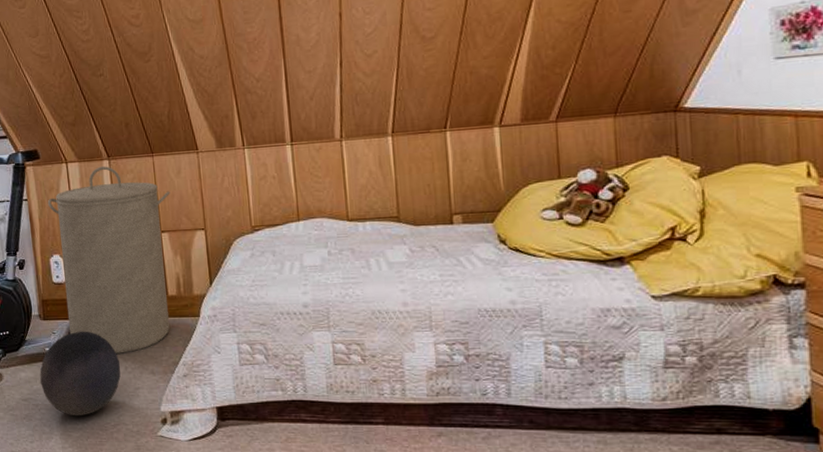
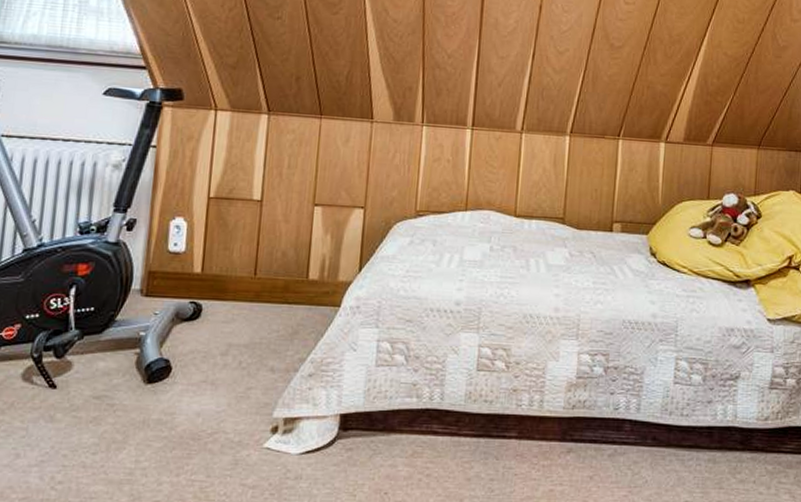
ball: present [40,331,121,417] -> none [123,313,234,421]
laundry hamper: present [47,166,170,354] -> none [176,120,333,345]

